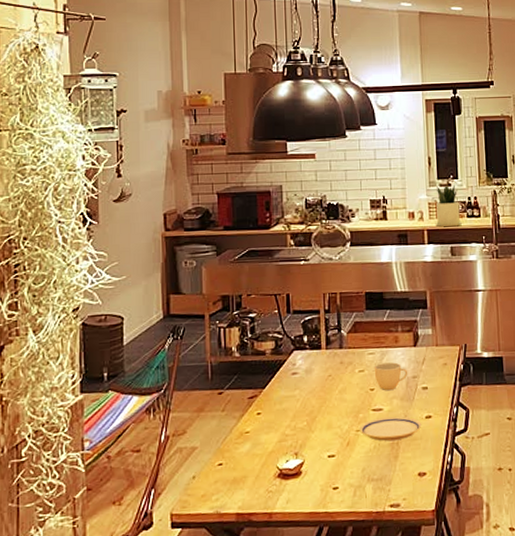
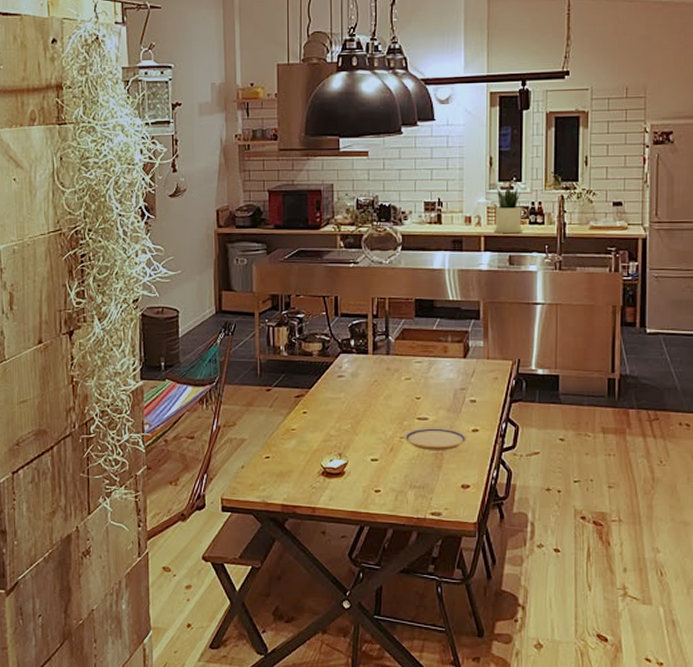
cup: present [374,362,408,390] -> none [421,372,456,400]

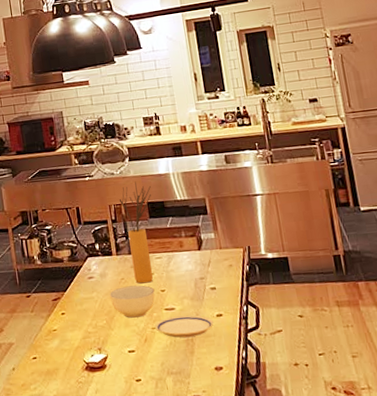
bowl: none [360,389,409,424] -> present [110,285,155,318]
vase: none [385,274,422,388] -> present [120,181,153,284]
planter: present [493,188,524,234] -> none [205,97,234,138]

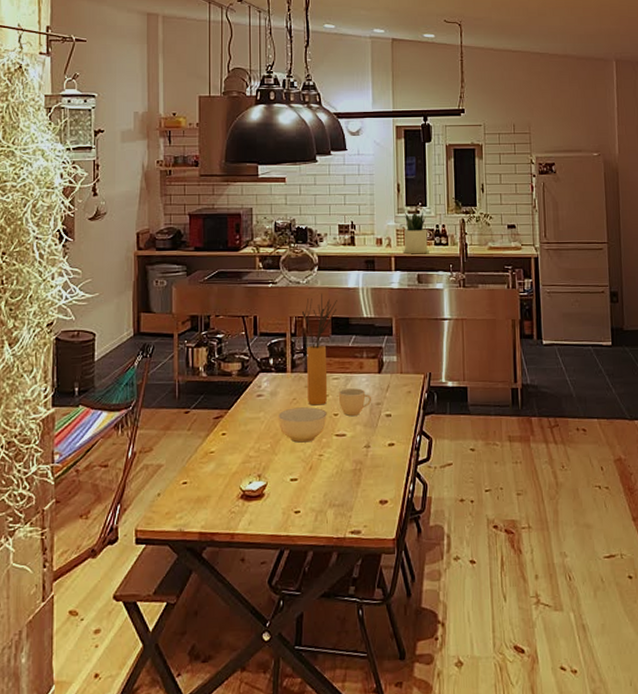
plate: present [155,314,214,338] -> none [323,442,385,467]
cup: none [162,265,196,291] -> present [338,388,372,416]
planter: none [205,97,234,138] -> present [402,212,430,255]

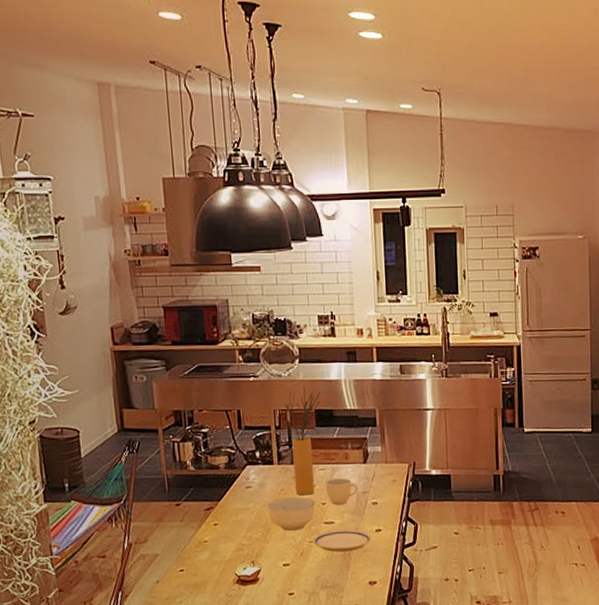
plate: none [323,442,385,467] -> present [313,529,372,552]
planter: present [402,212,430,255] -> none [384,301,412,345]

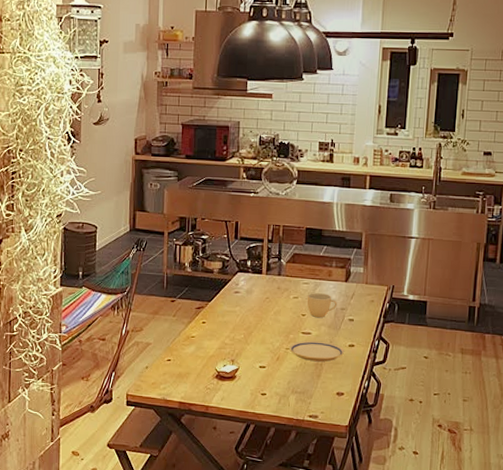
bowl: present [268,497,315,531] -> none [252,305,296,337]
vase: present [286,386,321,496] -> none [279,205,313,306]

